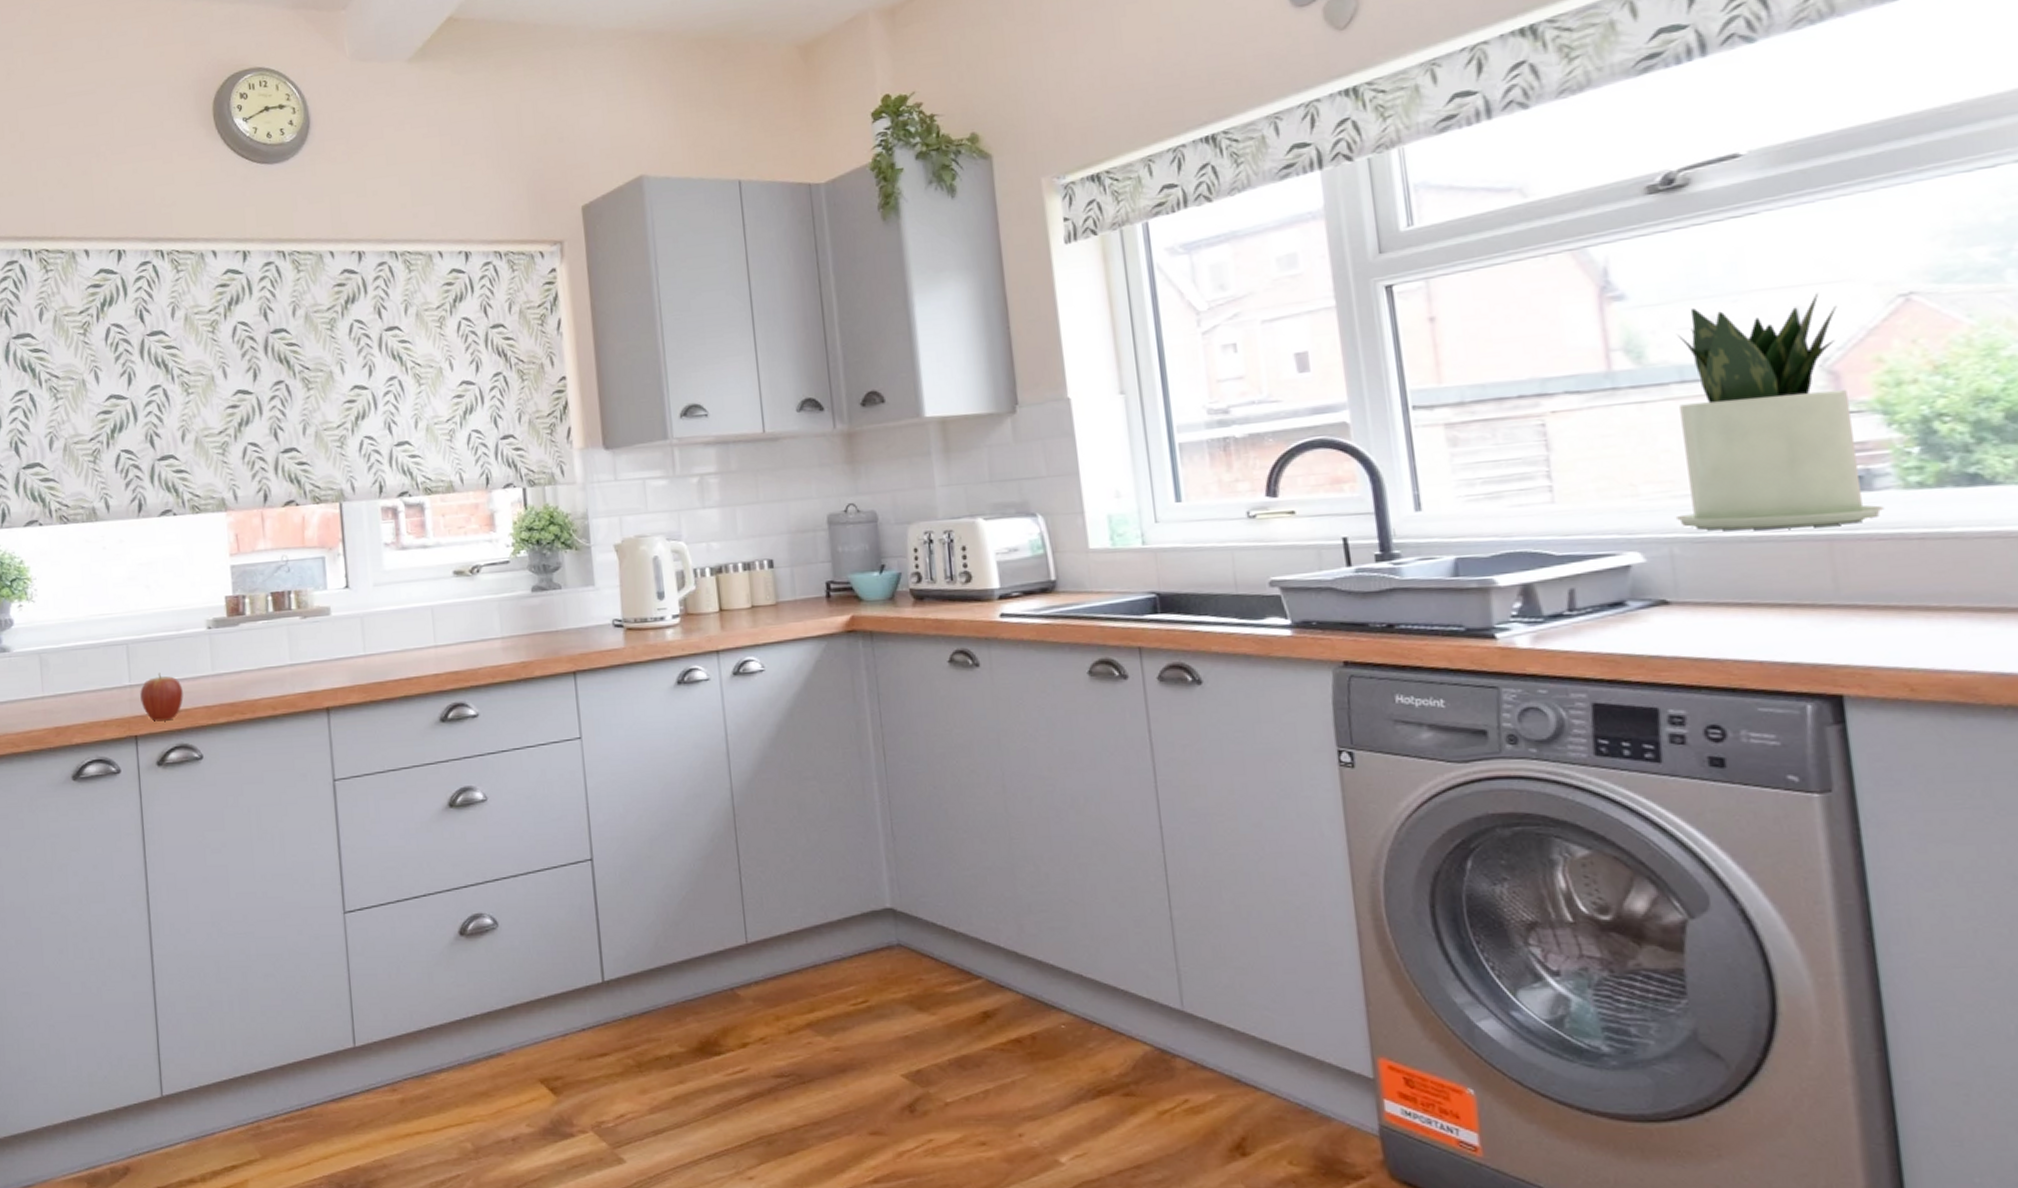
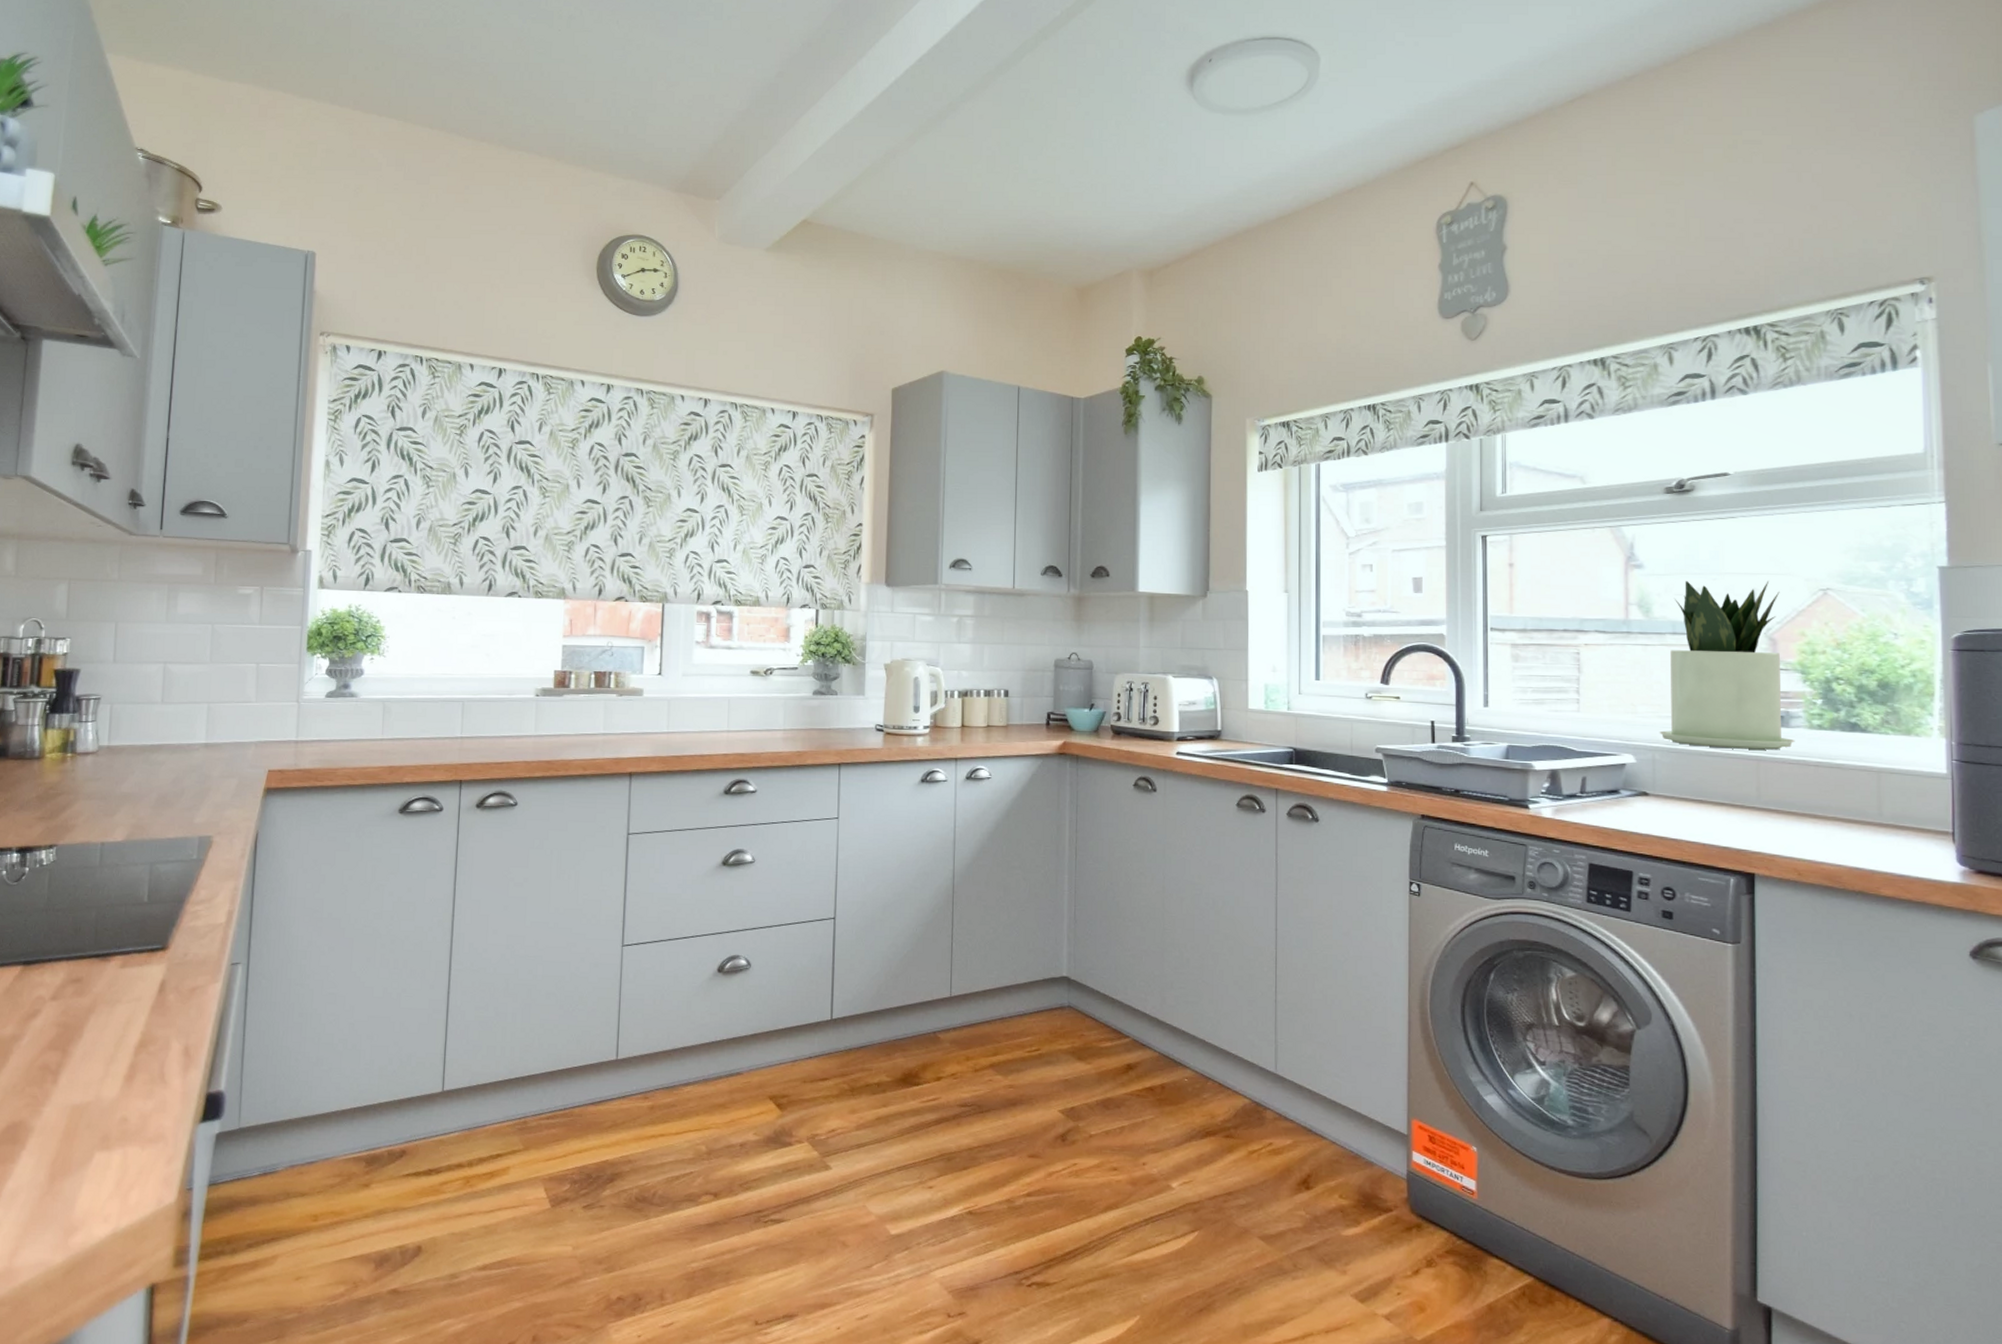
fruit: present [140,673,184,722] -> none [469,729,507,770]

